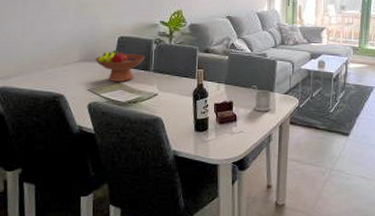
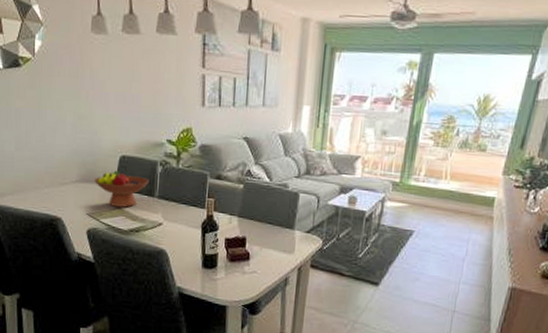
mug: present [250,85,272,112] -> none [266,220,291,252]

